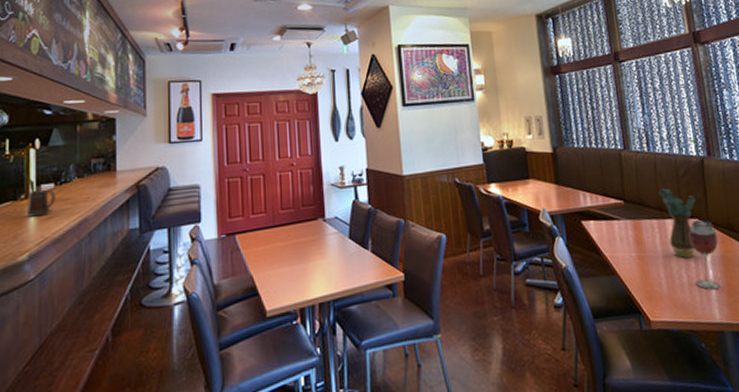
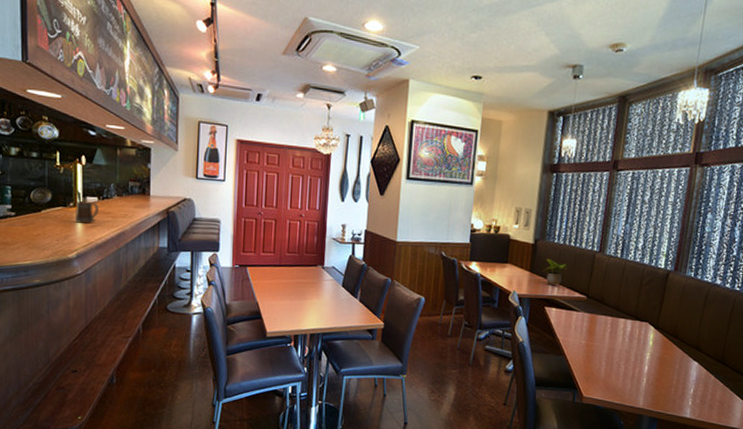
potted plant: none [569,166,595,195] -> present [542,258,568,285]
vase: present [658,186,696,258] -> none [617,289,652,353]
wineglass: present [689,220,720,290] -> none [630,324,662,382]

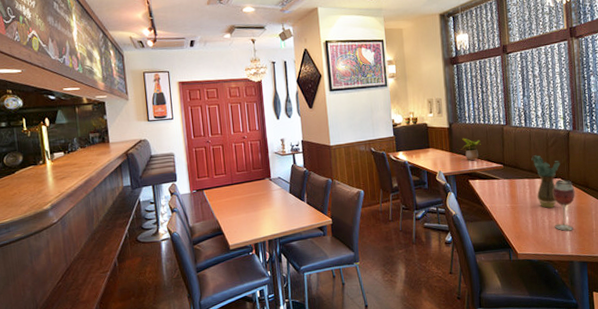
beer mug: present [74,200,100,224] -> none [45,156,67,177]
vase: none [617,289,652,353] -> present [531,153,560,208]
wineglass: none [630,324,662,382] -> present [553,179,575,232]

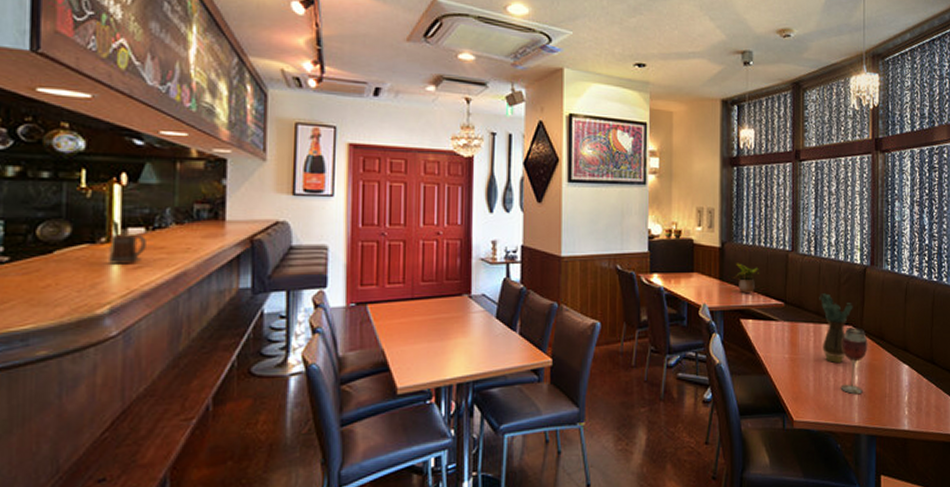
beer mug: none [45,156,67,177] -> present [107,233,148,264]

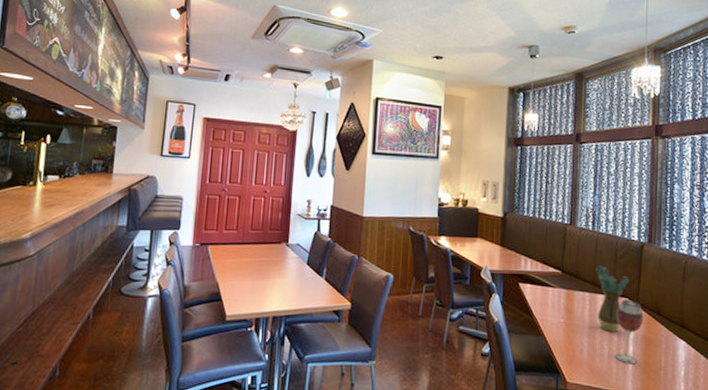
beer mug: present [107,233,148,264] -> none [32,179,60,203]
potted plant: present [733,263,760,293] -> none [514,232,539,260]

